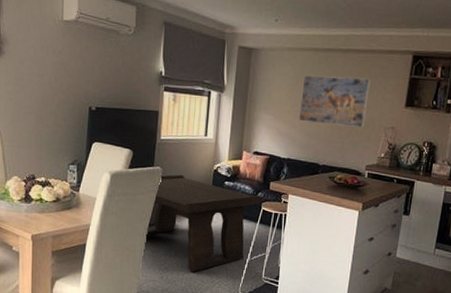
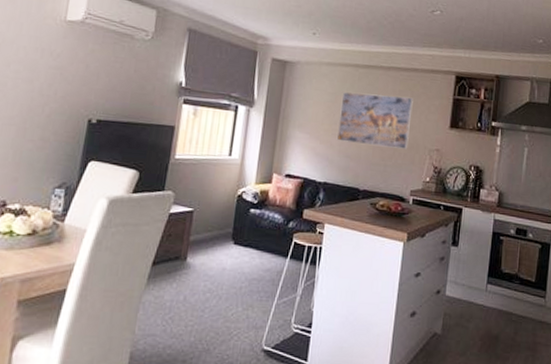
coffee table: present [145,174,261,272] -> none [147,200,293,321]

